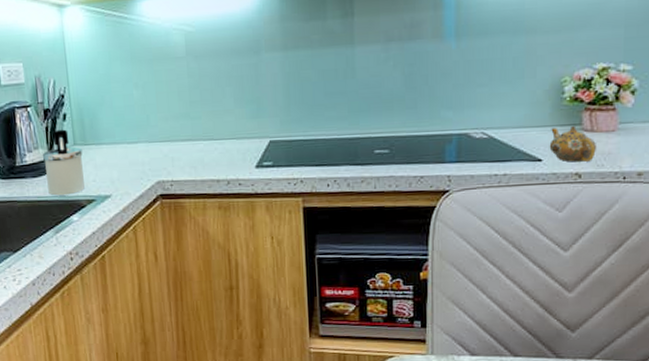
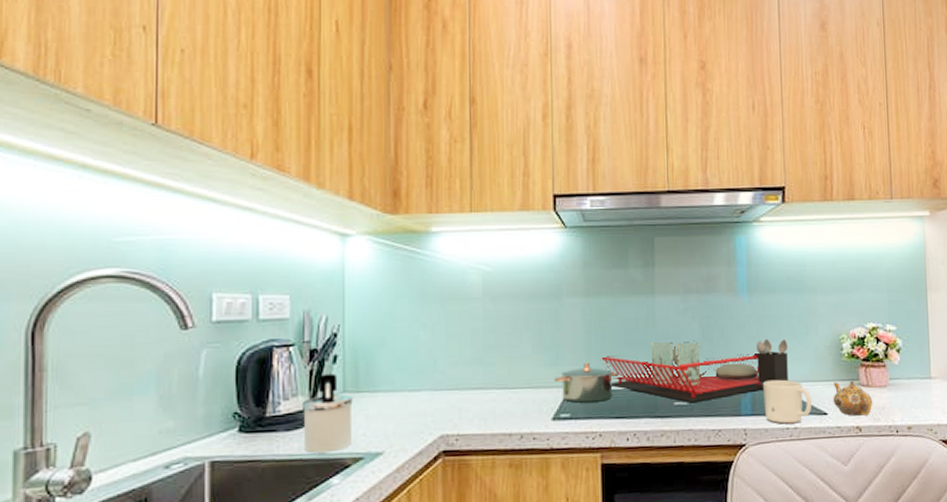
cooking pot: none [256,114,318,152] -> present [554,362,619,403]
dish rack: none [299,84,500,151] -> present [599,339,788,403]
mug: none [470,126,525,171] -> present [763,379,812,424]

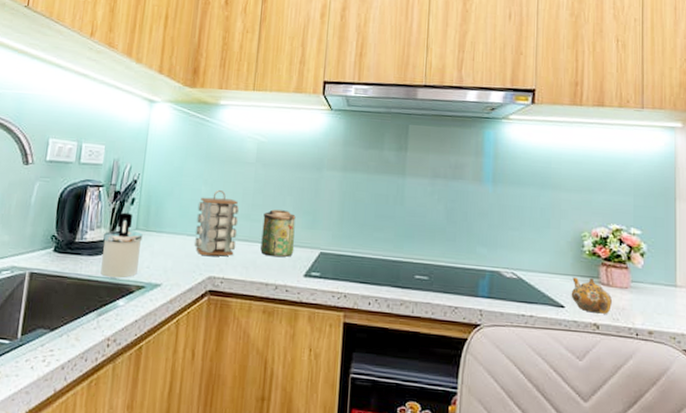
spice rack: none [417,333,470,412] -> present [193,189,239,257]
canister: none [498,348,538,403] -> present [260,209,296,258]
cooking pot: present [554,362,619,403] -> none [309,229,366,266]
dish rack: present [599,339,788,403] -> none [350,219,529,279]
mug: present [763,379,812,424] -> none [501,266,550,312]

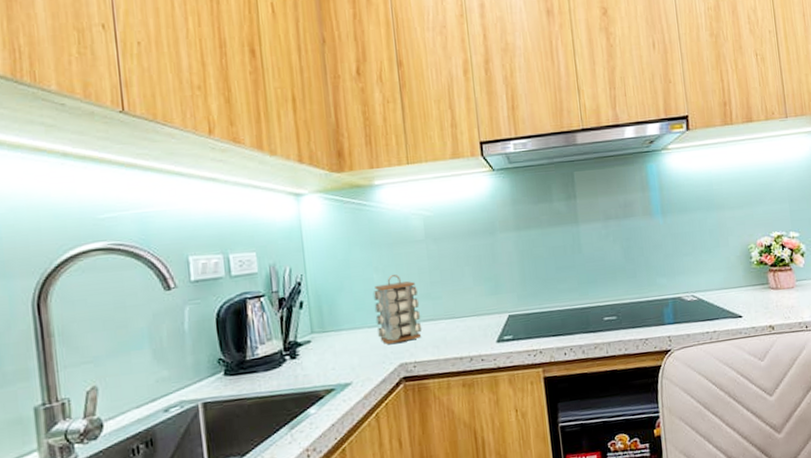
soap dispenser: present [100,212,143,279] -> none [276,317,323,389]
canister: present [260,209,296,258] -> none [444,281,483,331]
teapot: present [571,277,613,314] -> none [746,285,783,317]

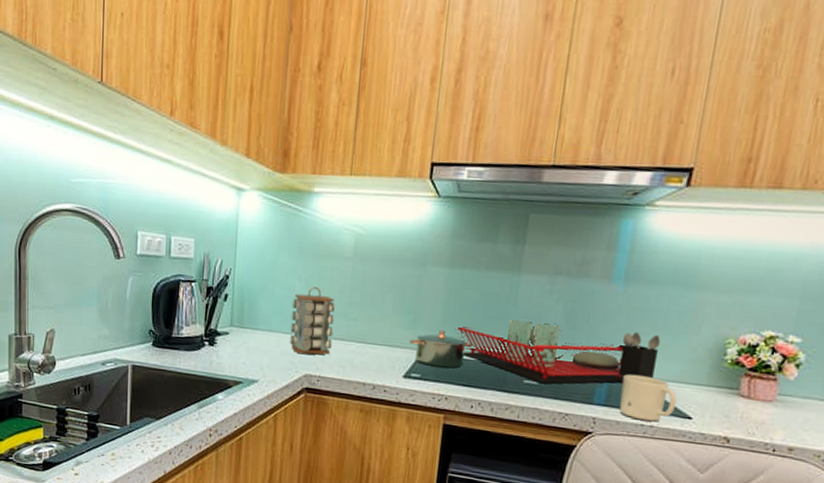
cooking pot: none [495,289,552,326] -> present [410,330,472,369]
dish rack: none [534,253,705,317] -> present [455,320,661,385]
mug: none [682,289,728,329] -> present [619,374,677,422]

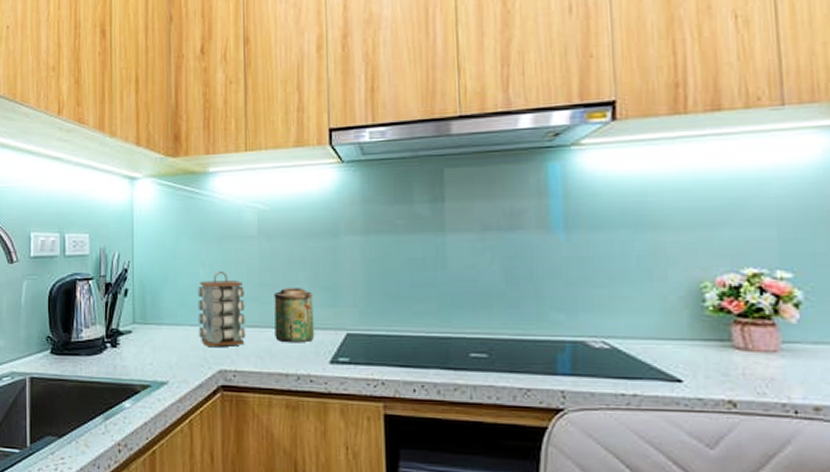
canister: none [358,308,396,358] -> present [274,288,315,343]
cooking pot: present [410,330,472,369] -> none [332,305,403,348]
dish rack: present [455,320,661,385] -> none [381,284,623,356]
mug: present [619,374,677,422] -> none [587,334,659,390]

